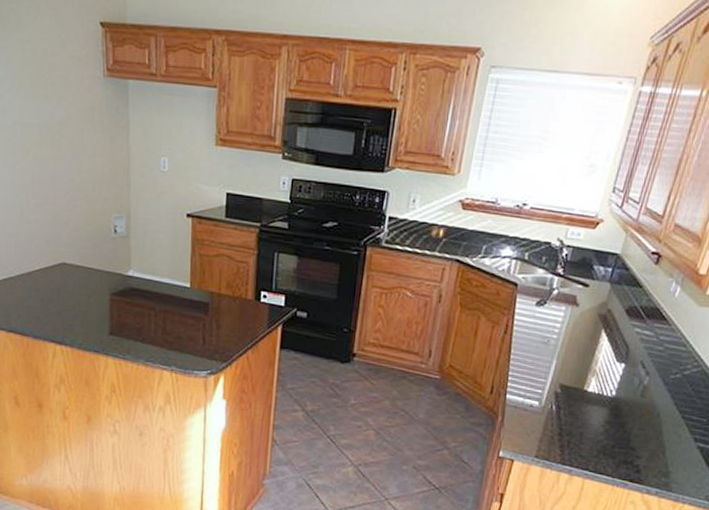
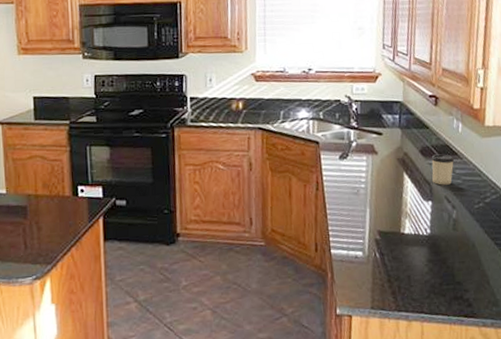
cup: none [632,316,661,350] -> present [431,154,454,185]

